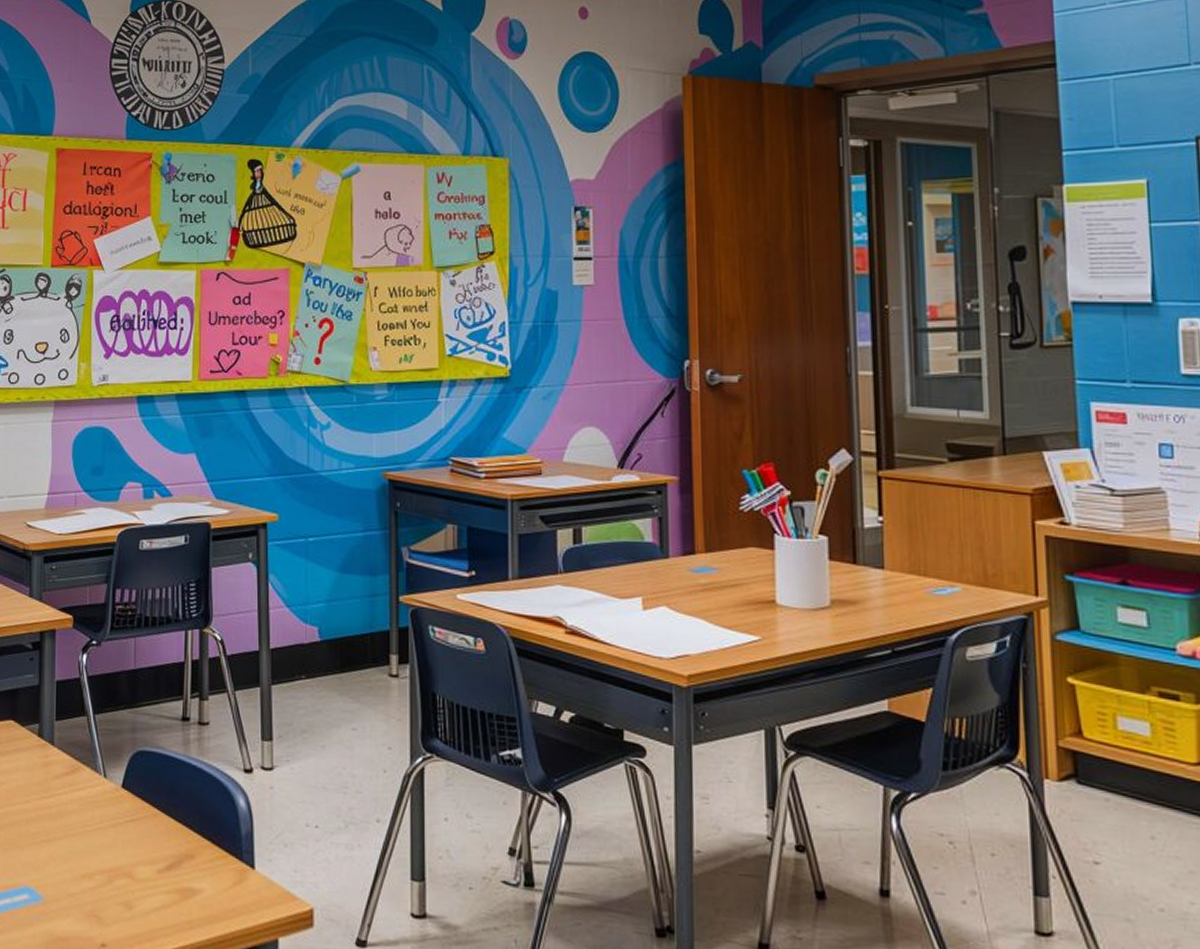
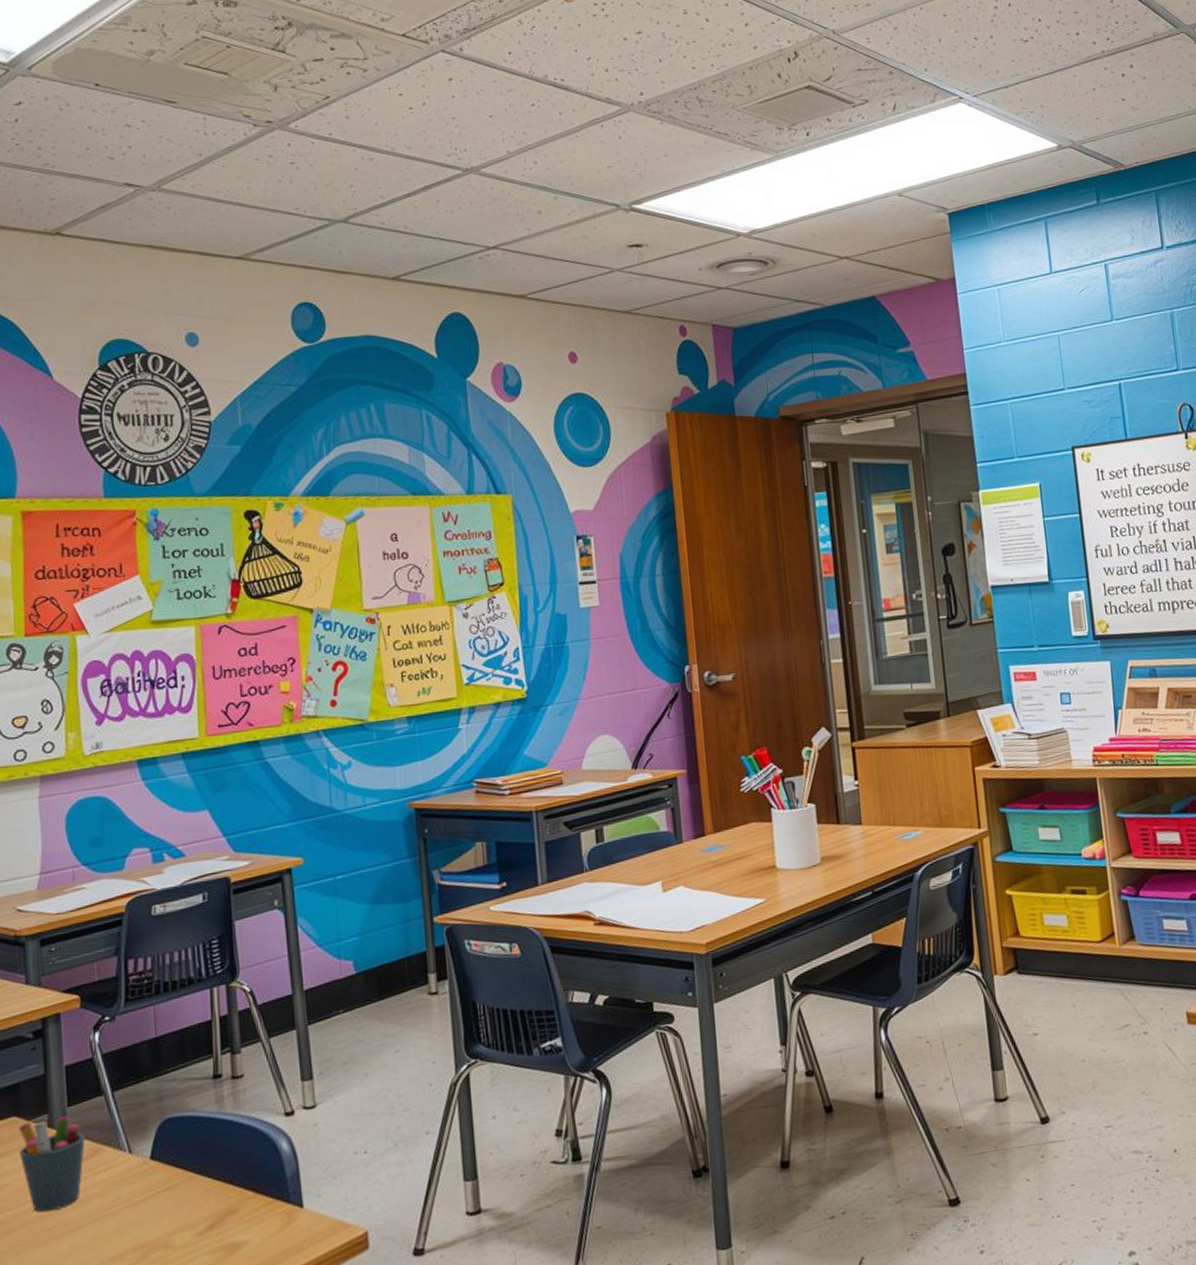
pen holder: none [13,727,68,818] -> present [18,1116,85,1213]

